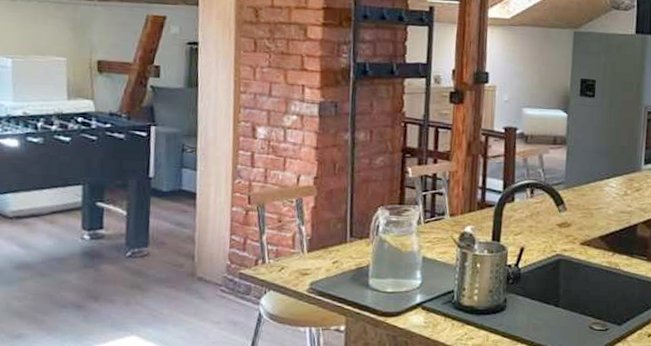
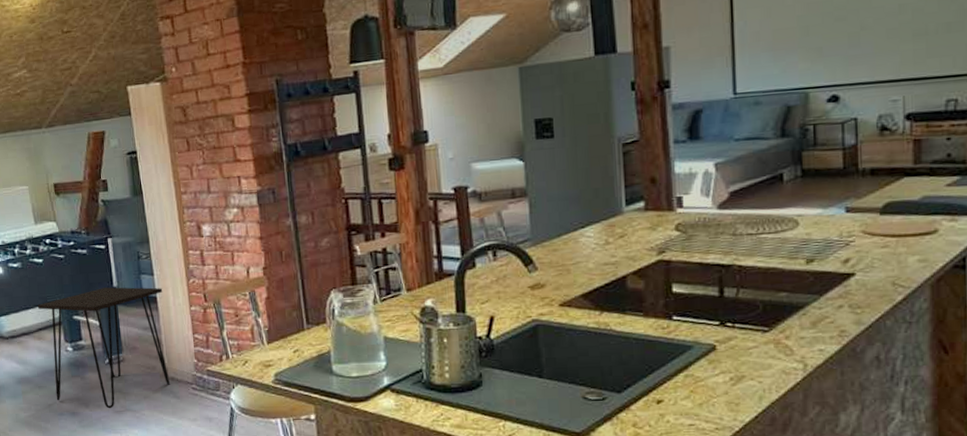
desk: none [55,176,204,305] -> present [37,287,171,409]

